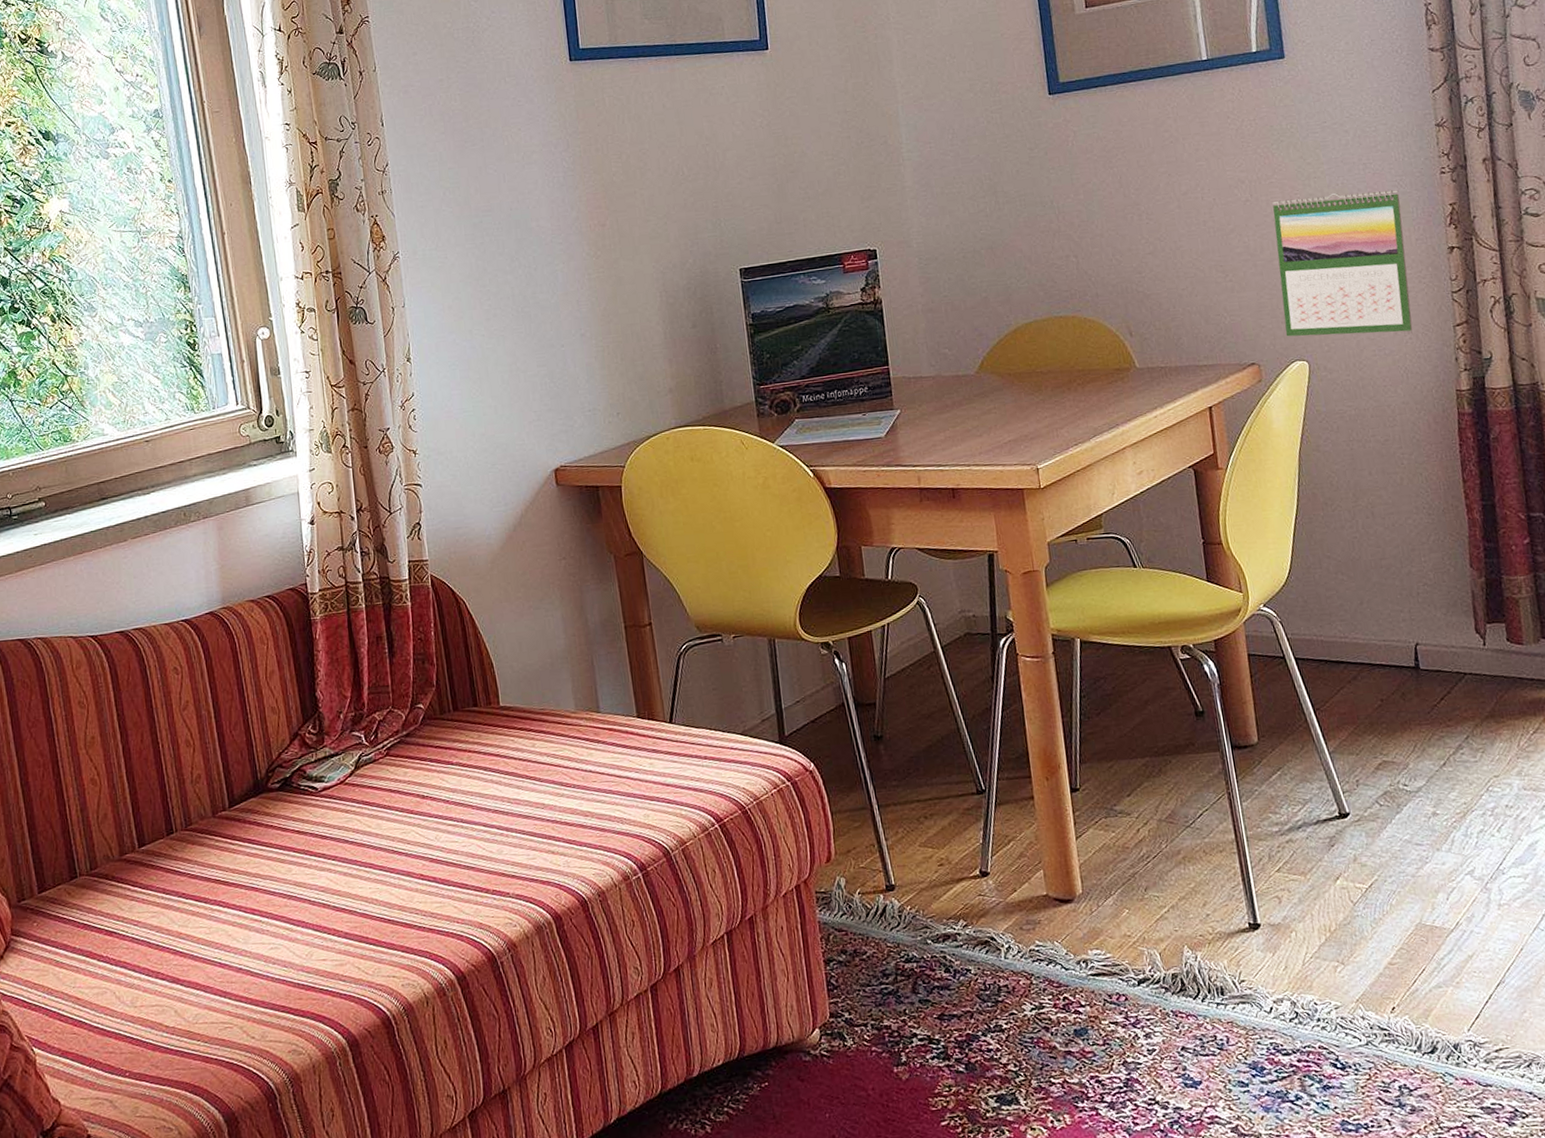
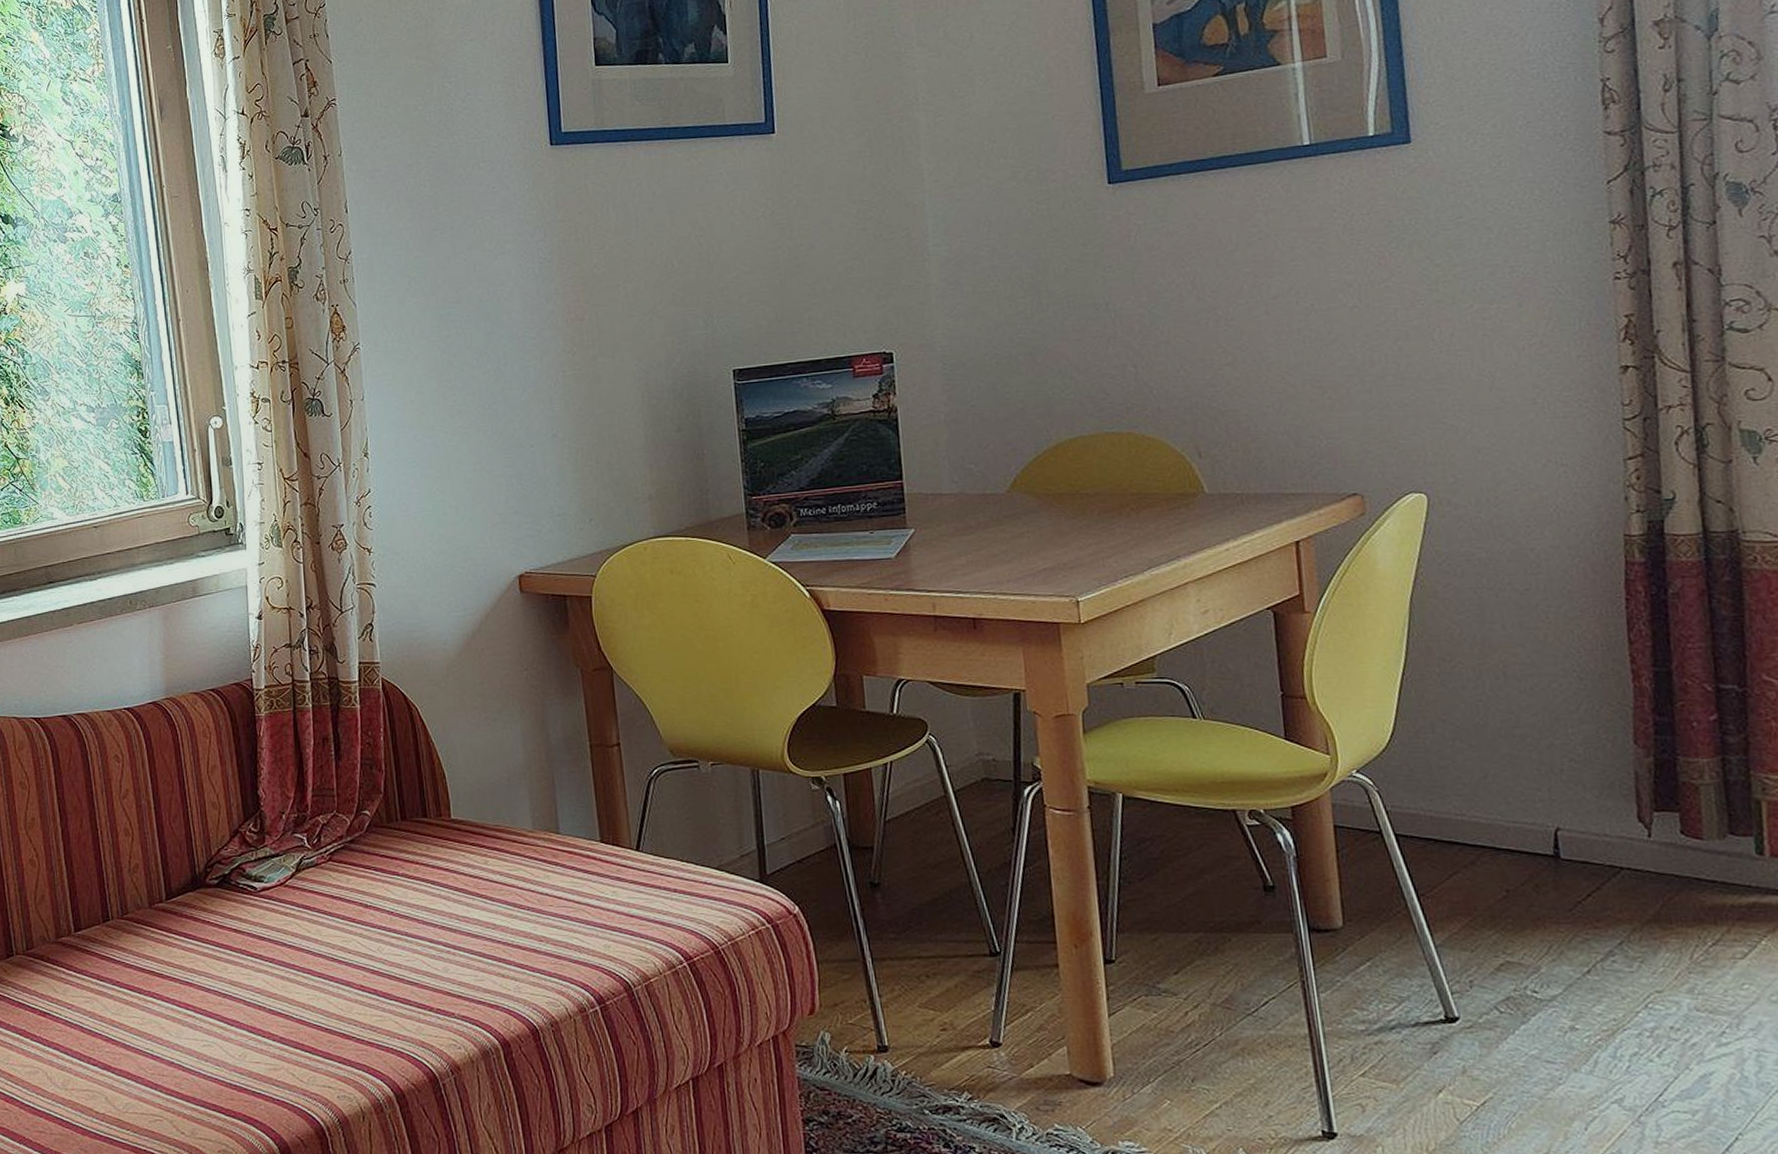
calendar: present [1272,190,1413,337] -> none [1387,297,1569,465]

